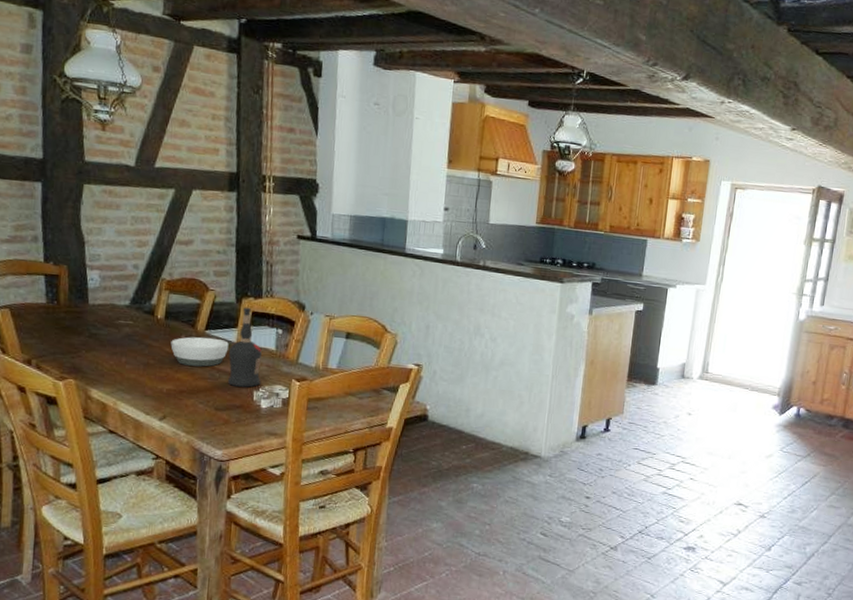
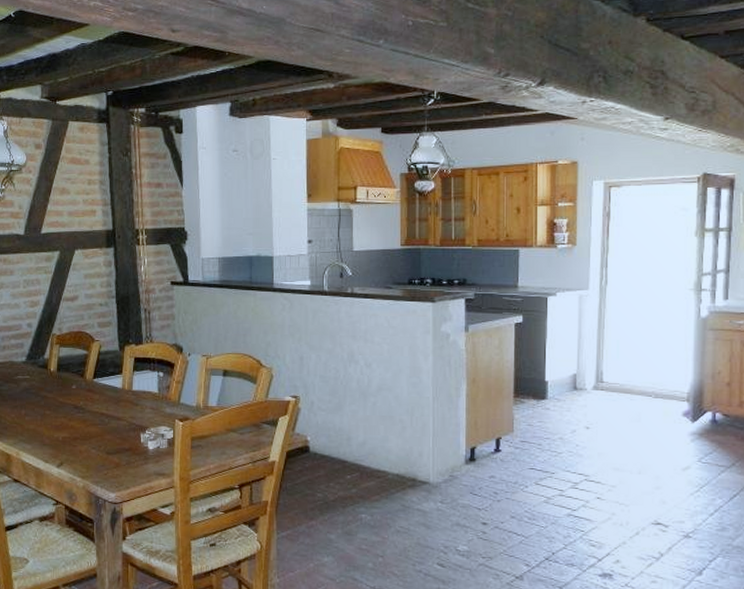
bowl: present [170,337,229,367] -> none [63,385,115,414]
liquor bottle: present [227,307,262,388] -> none [115,354,146,430]

